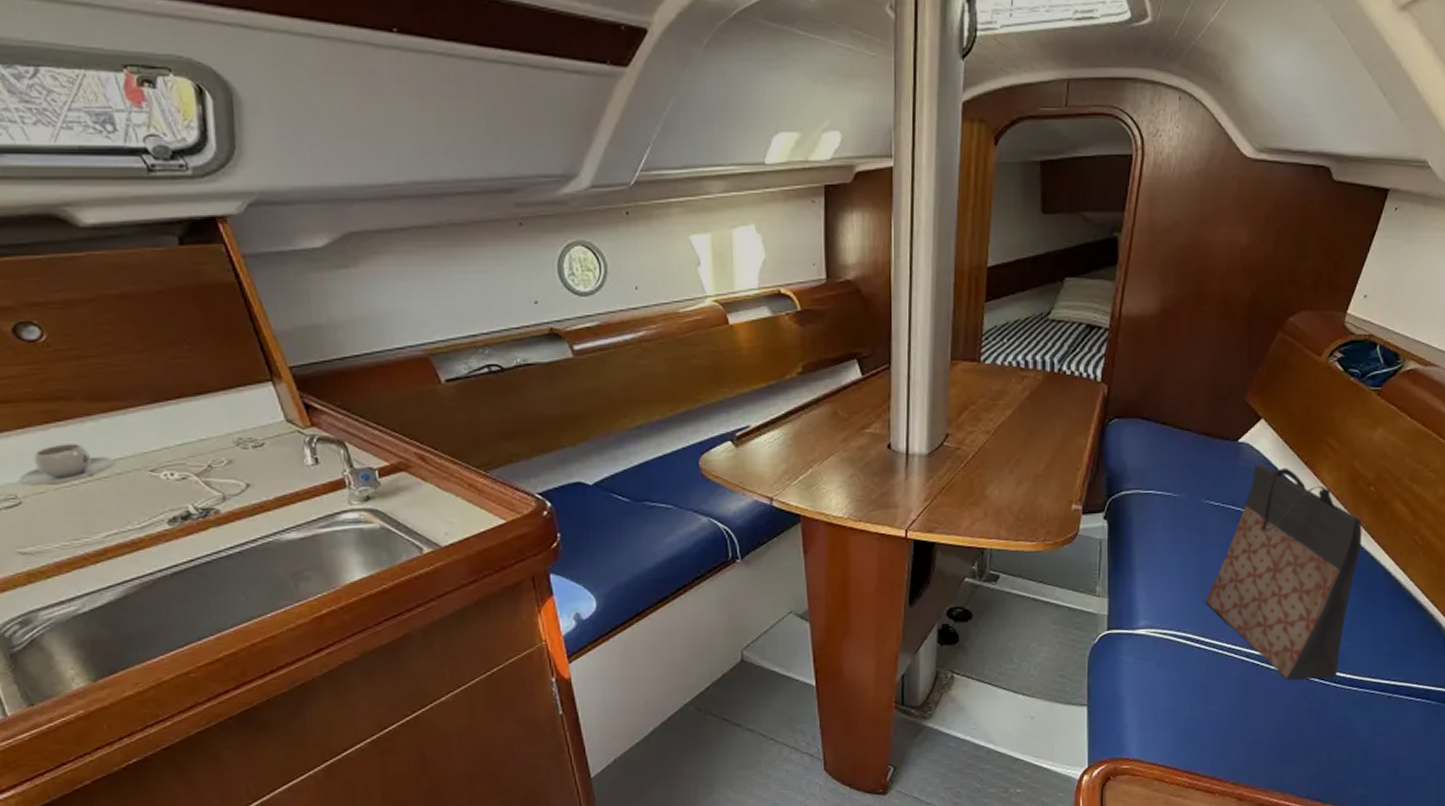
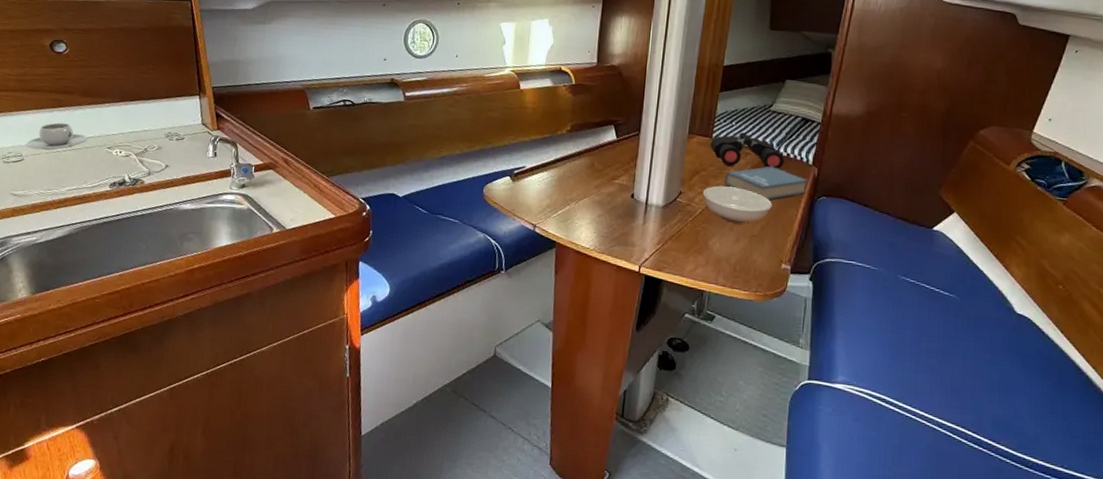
bowl: none [974,420,1057,464] -> present [702,185,772,224]
binoculars: none [978,351,1068,394] -> present [710,132,784,170]
book: none [999,390,1097,431] -> present [724,166,808,200]
bag: present [1204,462,1362,680] -> none [899,250,1052,461]

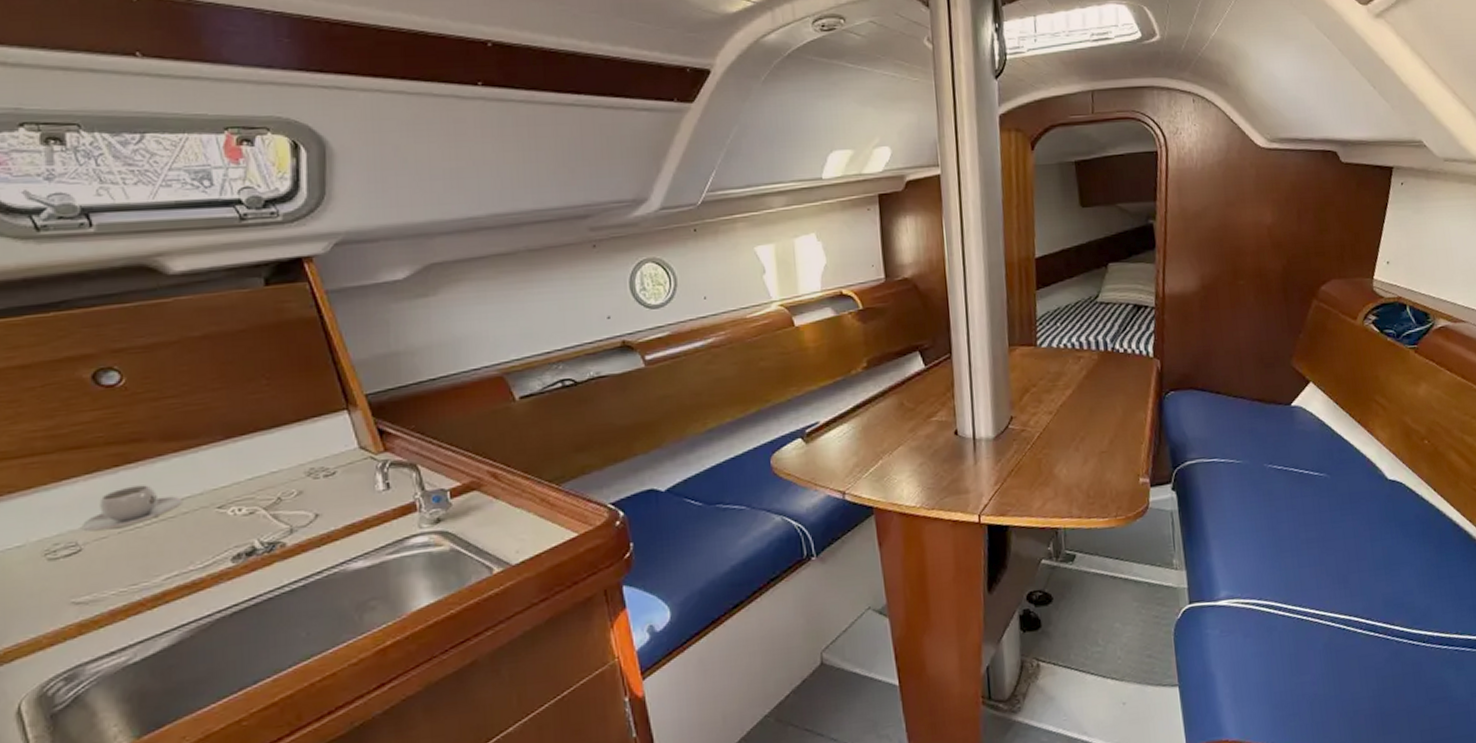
bowl: present [702,185,772,224] -> none [1037,399,1118,443]
binoculars: present [710,132,784,170] -> none [1035,333,1122,376]
book: present [724,166,808,200] -> none [1059,367,1152,408]

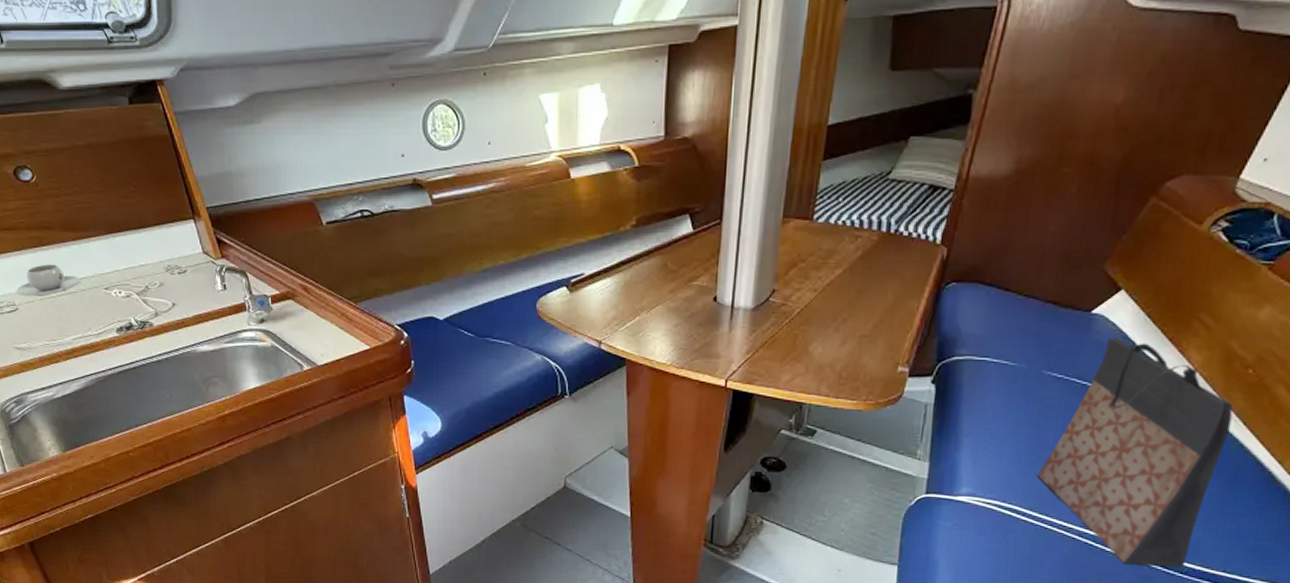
bag: none [1282,424,1426,643] -> present [1036,336,1233,567]

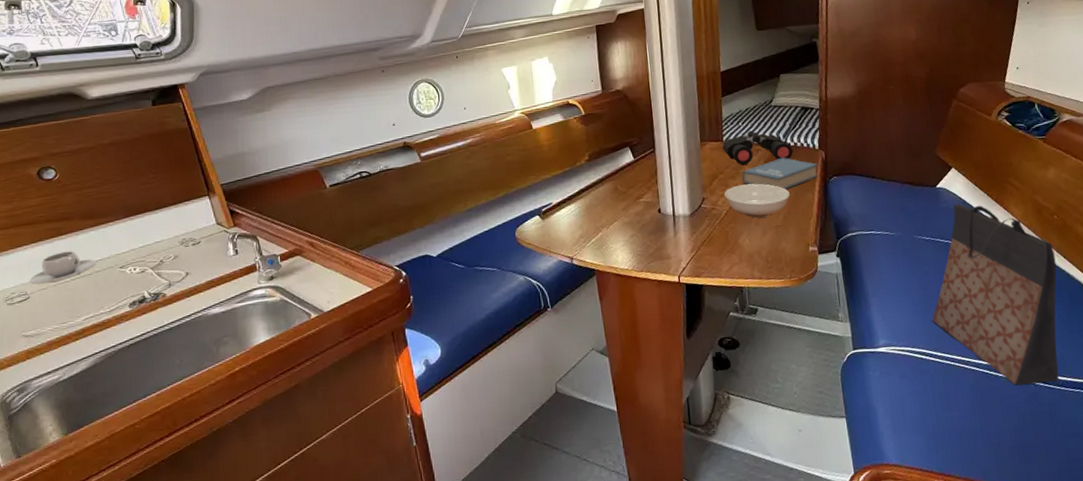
bowl: none [801,279,888,323] -> present [724,183,790,218]
binoculars: none [810,210,904,254] -> present [722,131,793,165]
book: none [828,251,934,292] -> present [741,158,818,190]

